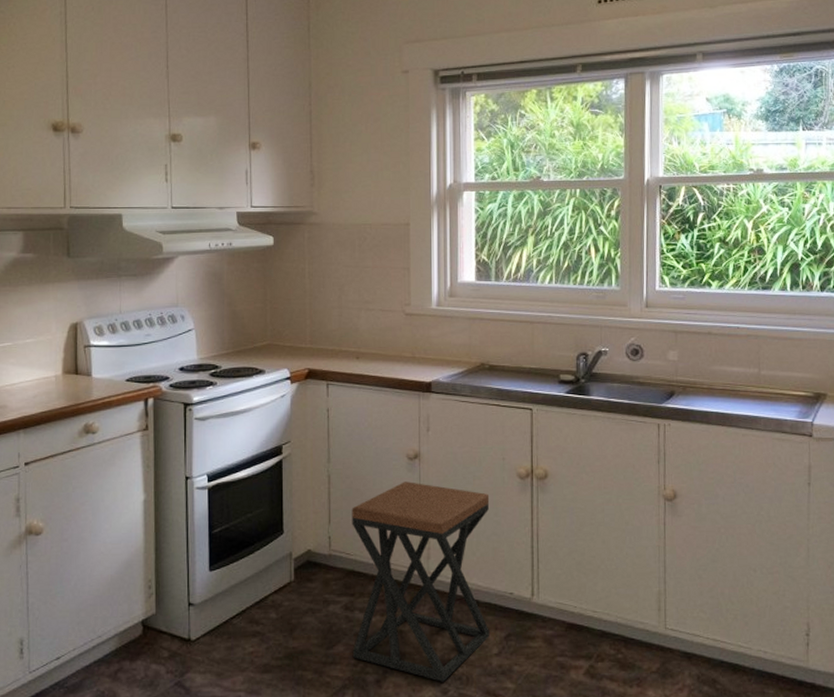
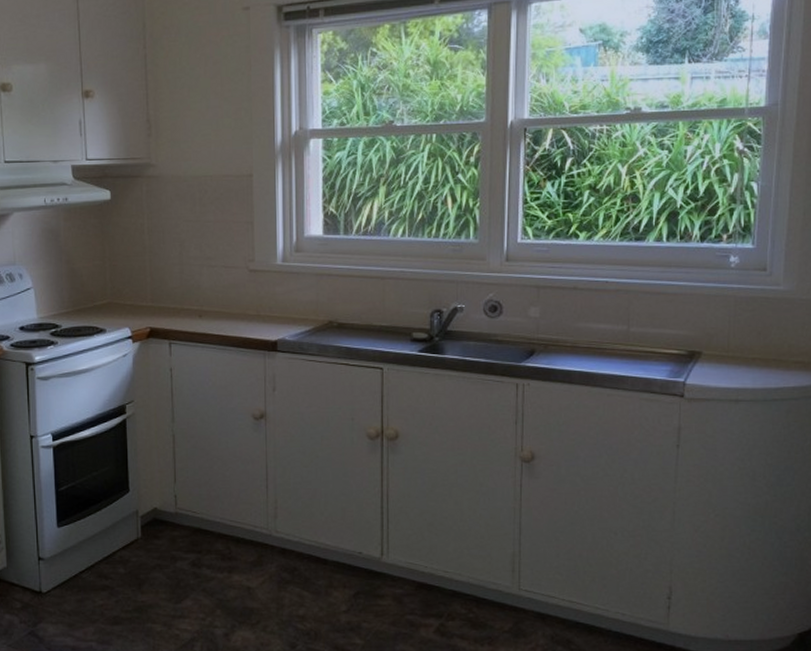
stool: present [352,481,490,682] -> none [197,441,338,637]

